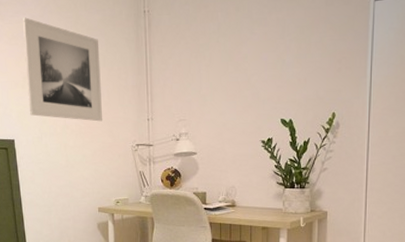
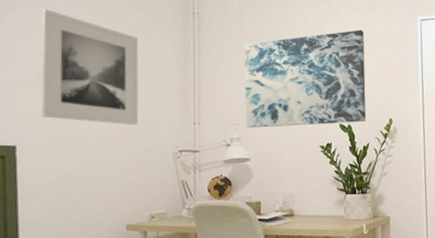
wall art: none [190,16,309,124] -> present [244,30,366,128]

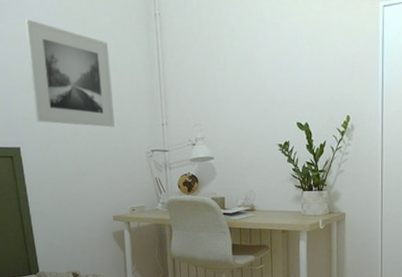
wall art: present [244,30,366,128] -> none [203,21,324,128]

